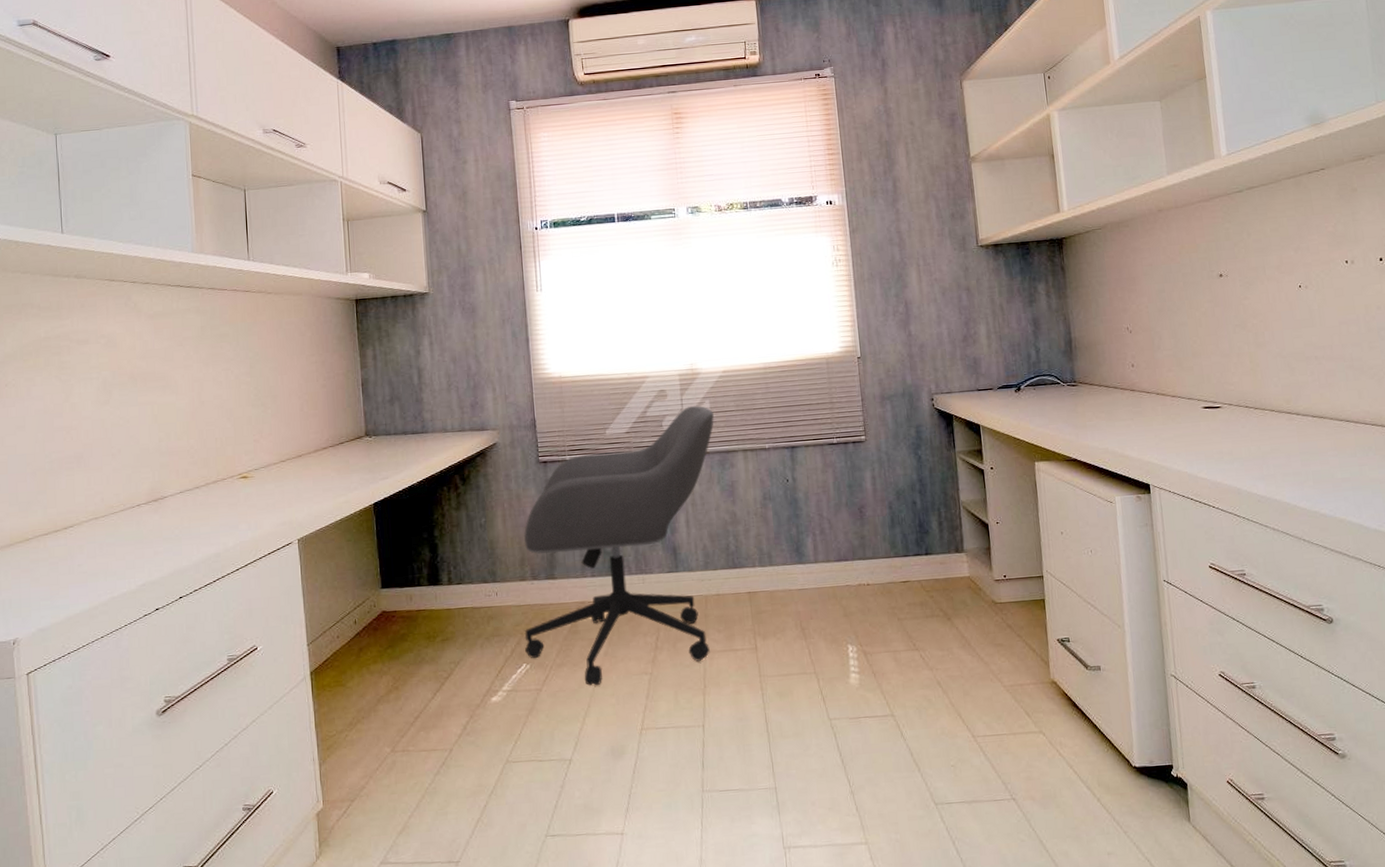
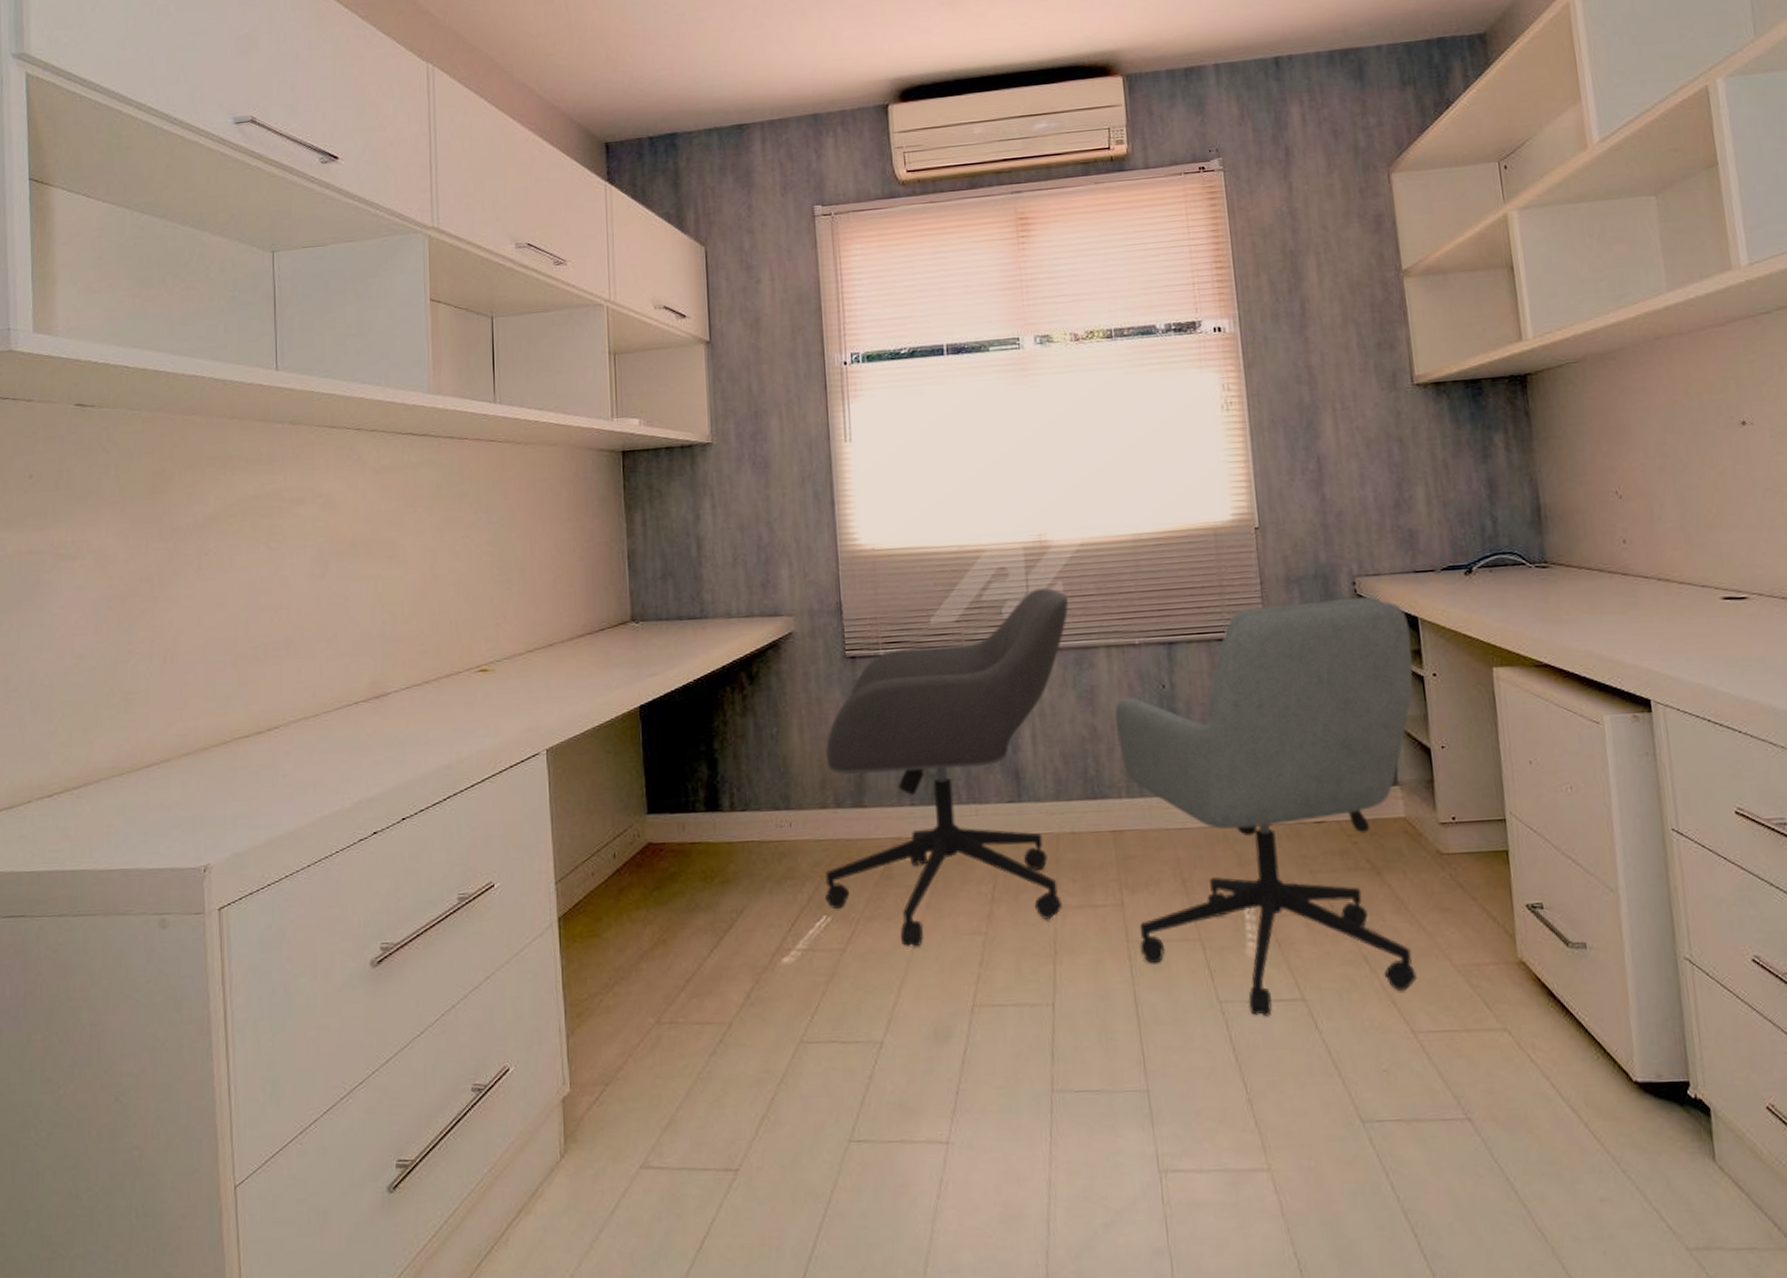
office chair: none [750,409,977,729] -> present [1114,596,1417,1017]

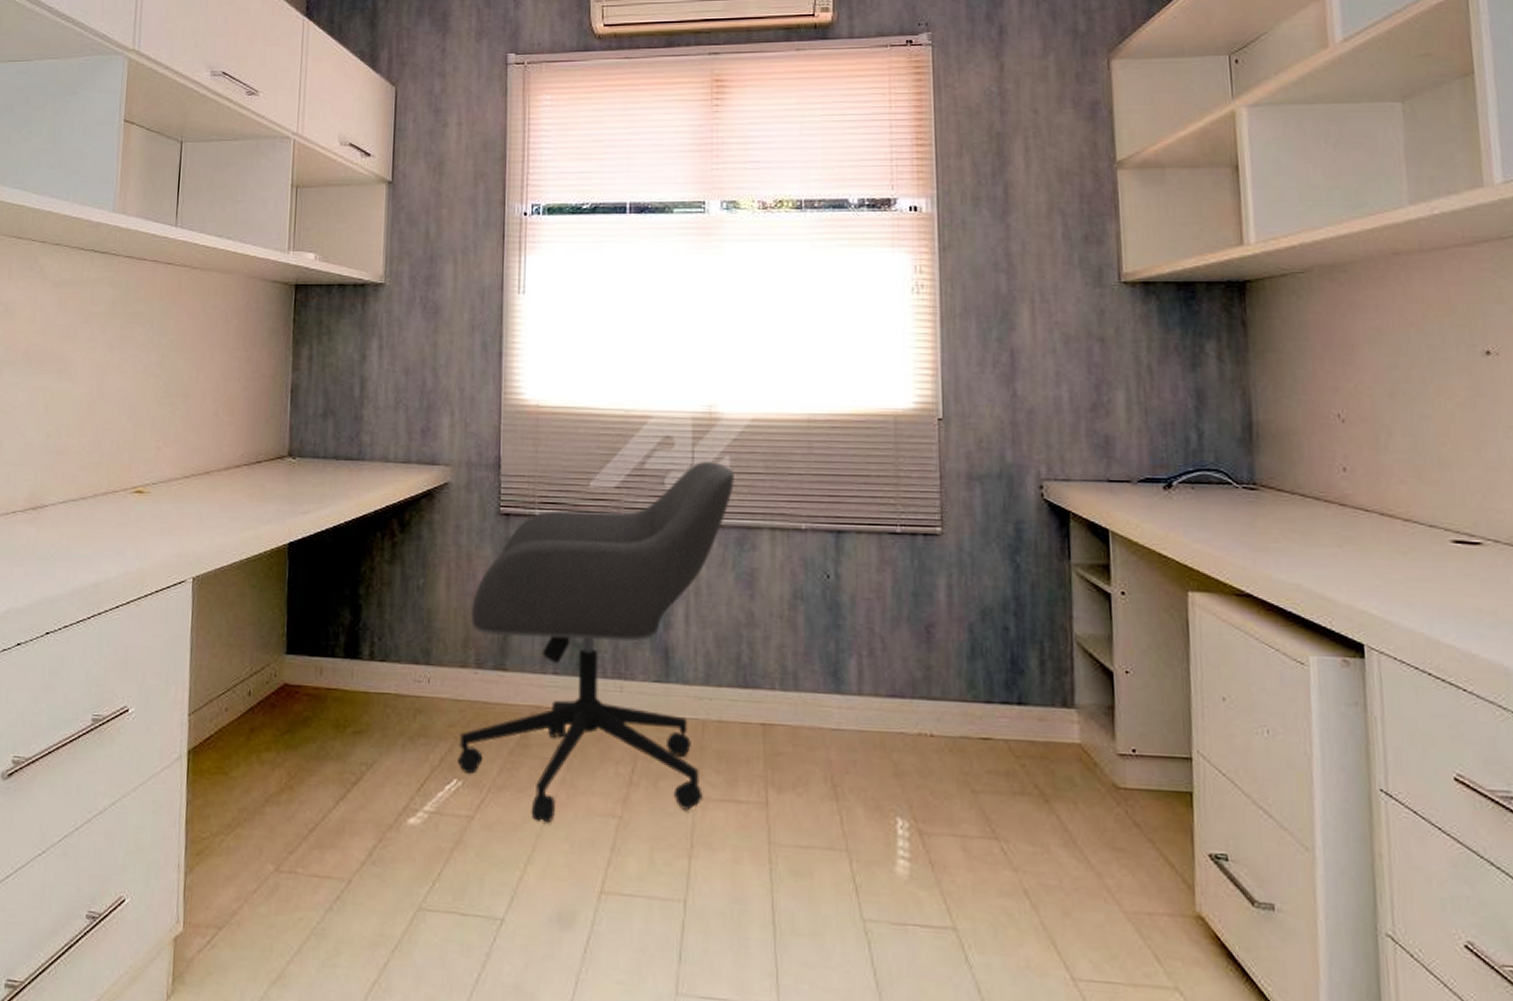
office chair: present [1114,596,1417,1017] -> none [774,501,1100,943]

